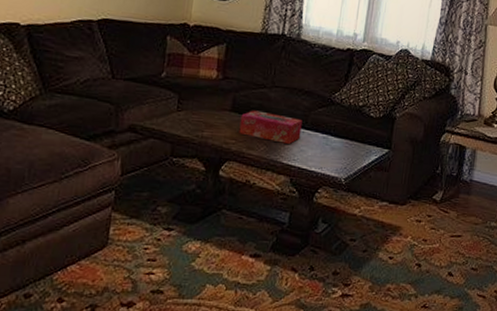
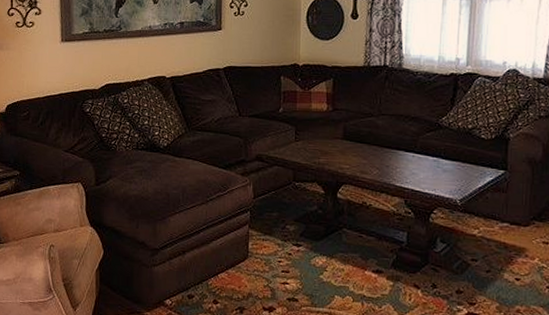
tissue box: present [239,110,302,144] -> none [352,137,411,168]

